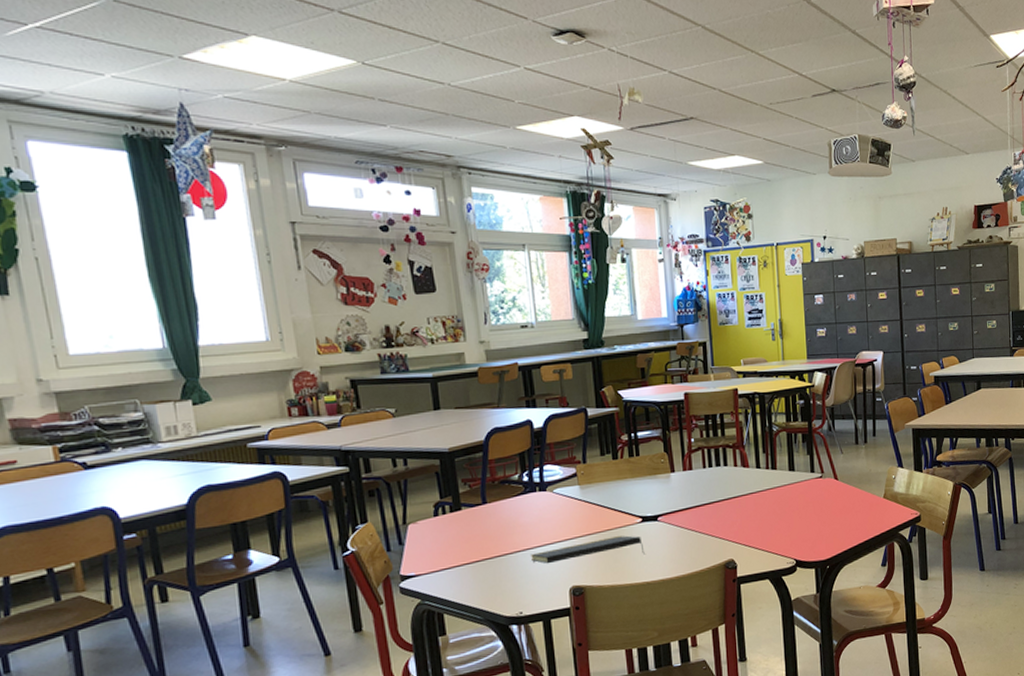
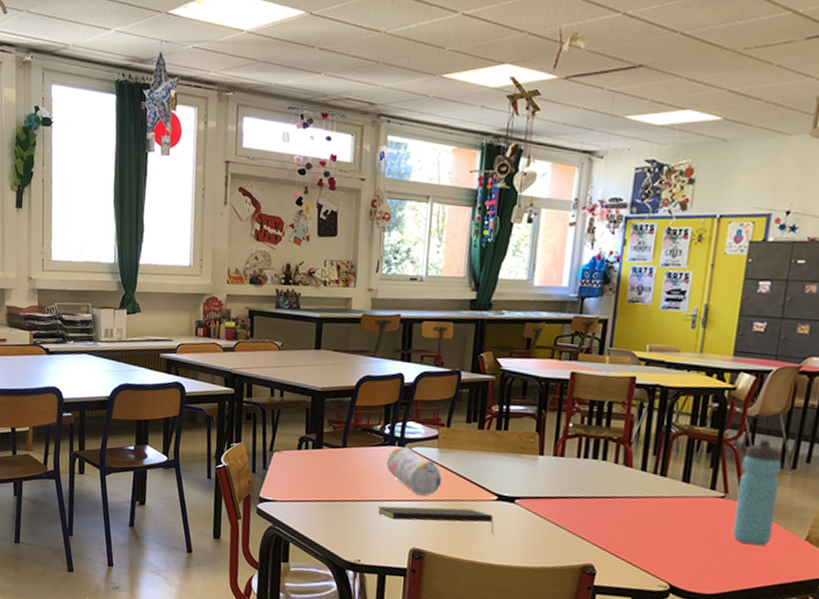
pencil case: none [530,490,589,535] -> present [386,446,442,496]
water bottle: none [829,423,860,512] -> present [732,439,782,546]

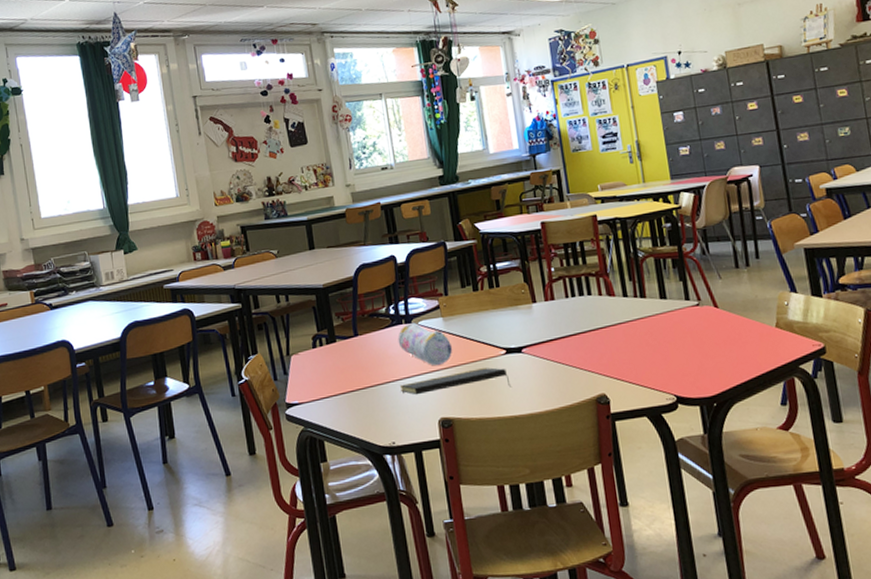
water bottle: present [732,439,782,546] -> none [704,245,748,343]

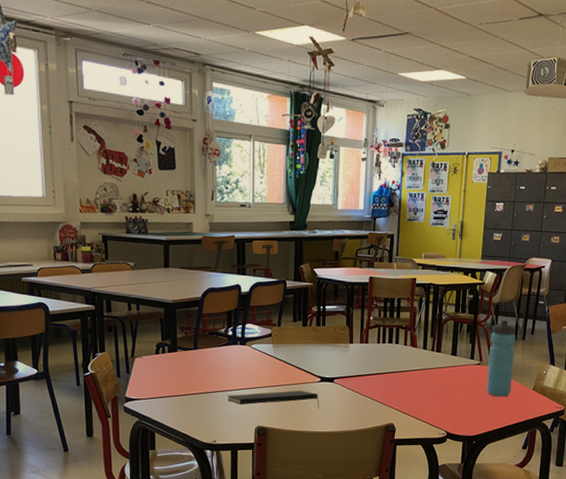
pencil case: present [397,322,453,366] -> none [231,344,277,384]
water bottle: none [704,245,748,343] -> present [486,319,516,397]

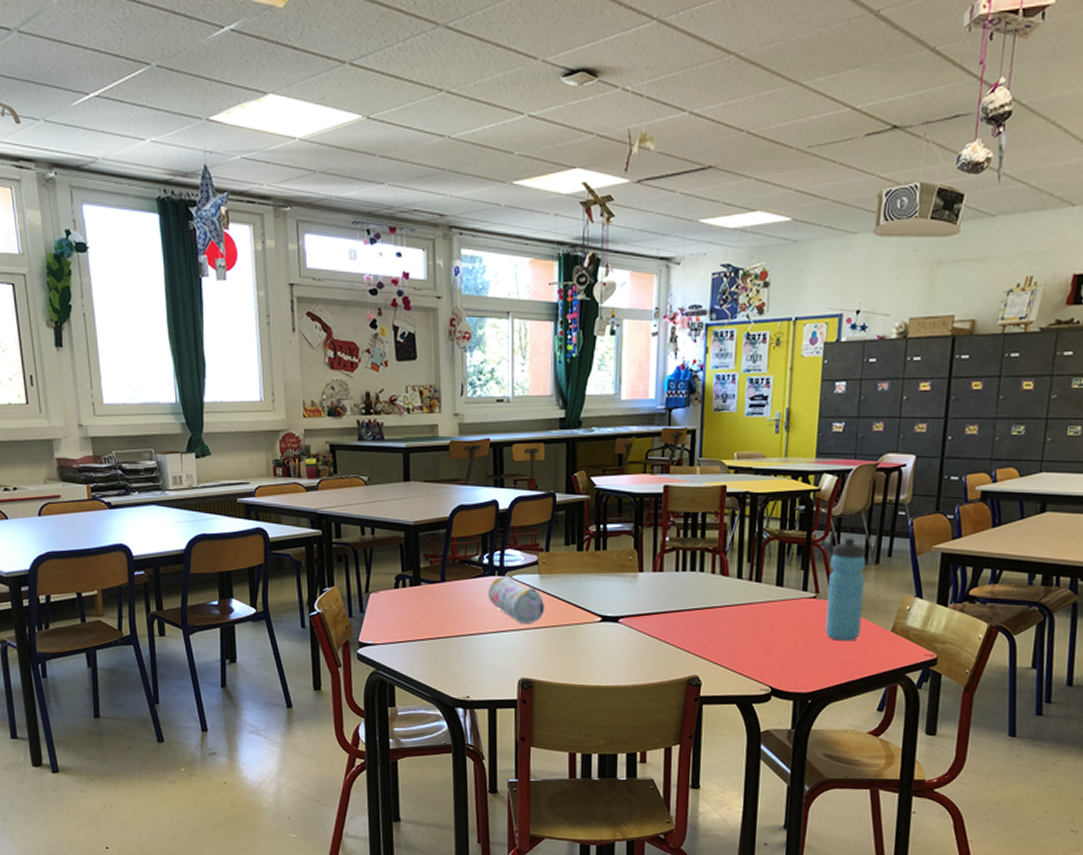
notepad: present [228,390,320,409] -> none [483,633,601,657]
pencil case: none [231,344,277,384] -> present [487,575,545,625]

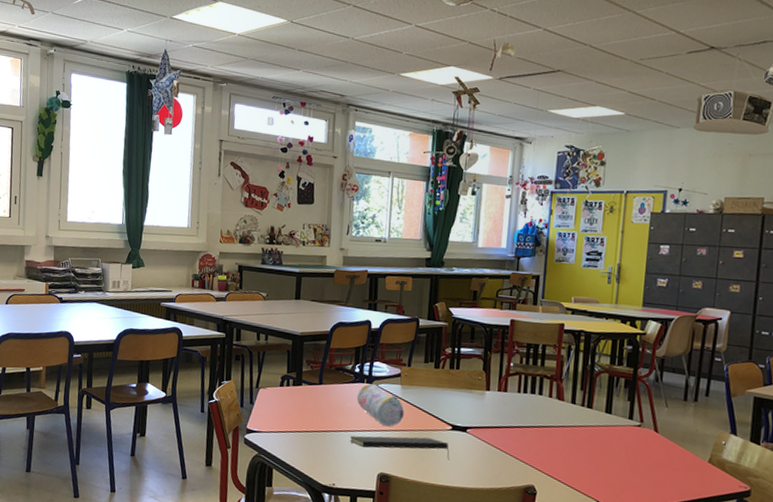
notepad: none [483,633,601,657] -> present [350,435,450,461]
water bottle: present [825,537,866,641] -> none [648,376,686,468]

